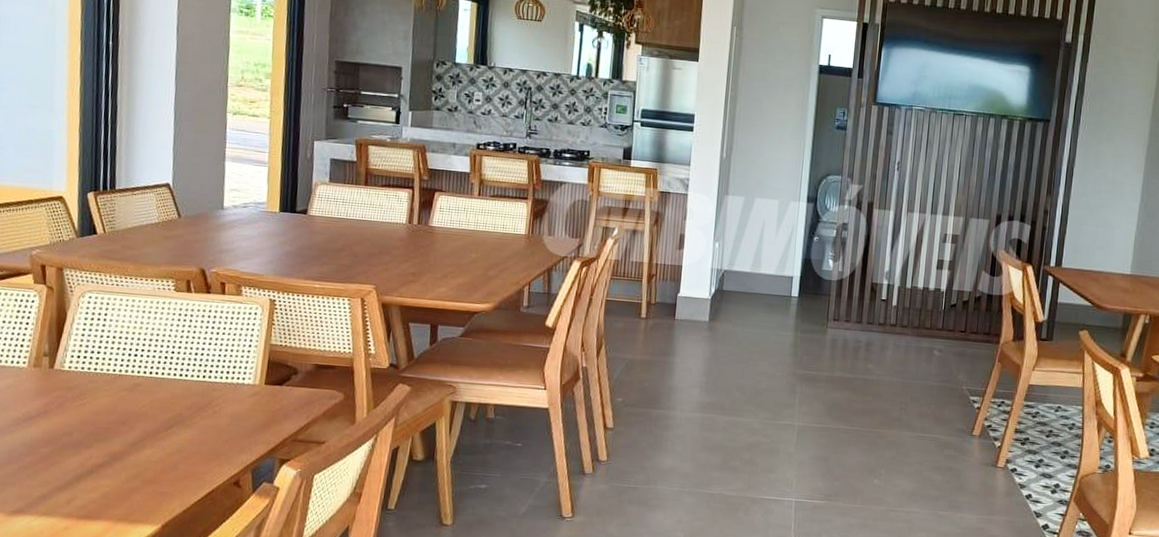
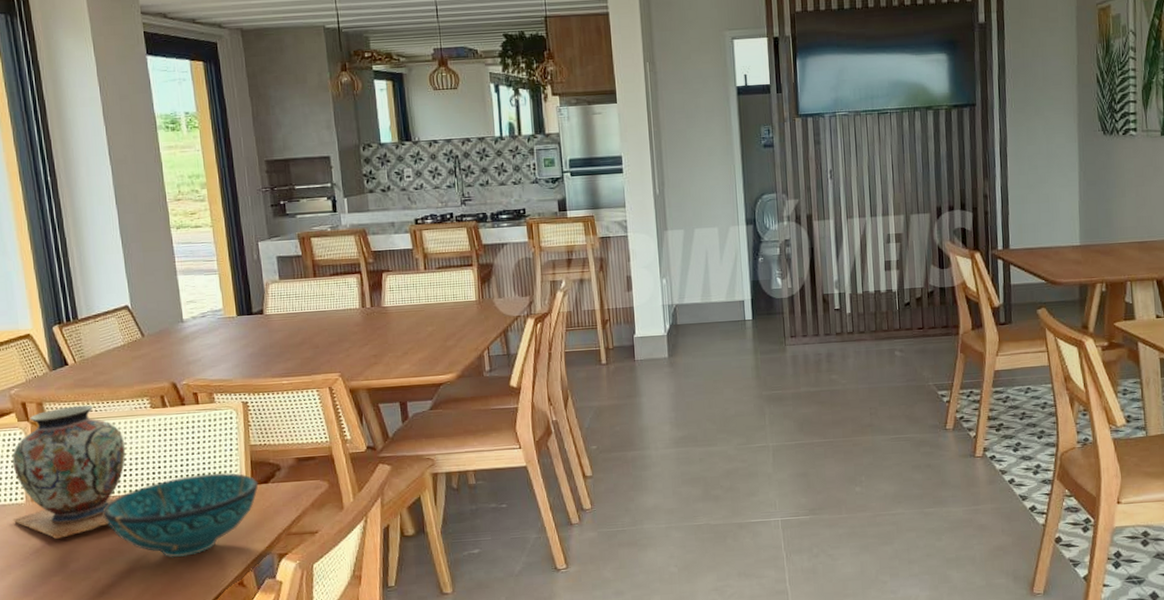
decorative vase: none [10,276,142,410] -> present [12,405,126,539]
decorative bowl: none [105,365,272,448] -> present [102,472,259,558]

